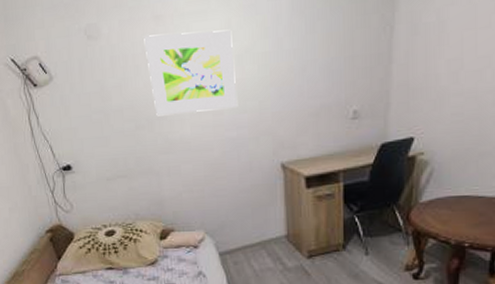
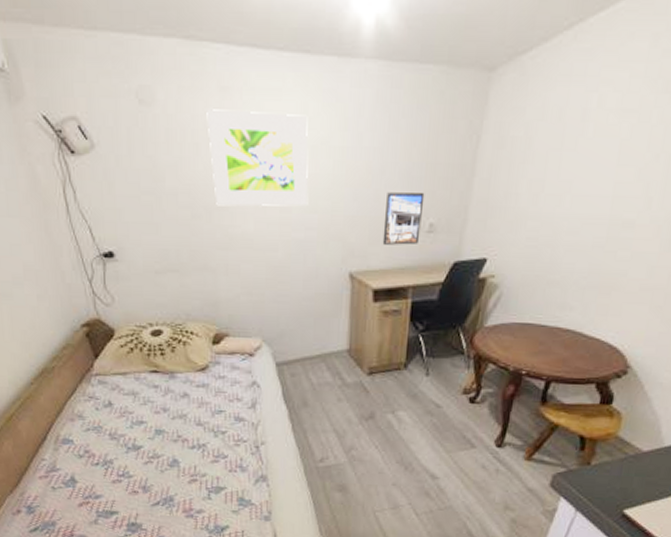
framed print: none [309,83,346,135] -> present [382,192,425,245]

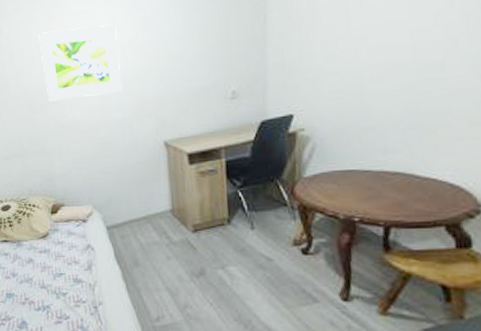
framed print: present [382,192,425,245] -> none [189,66,225,114]

